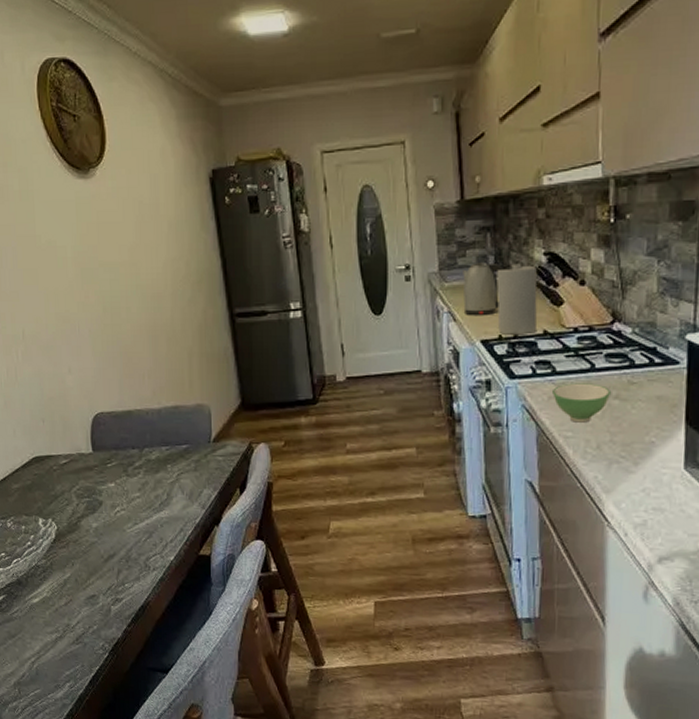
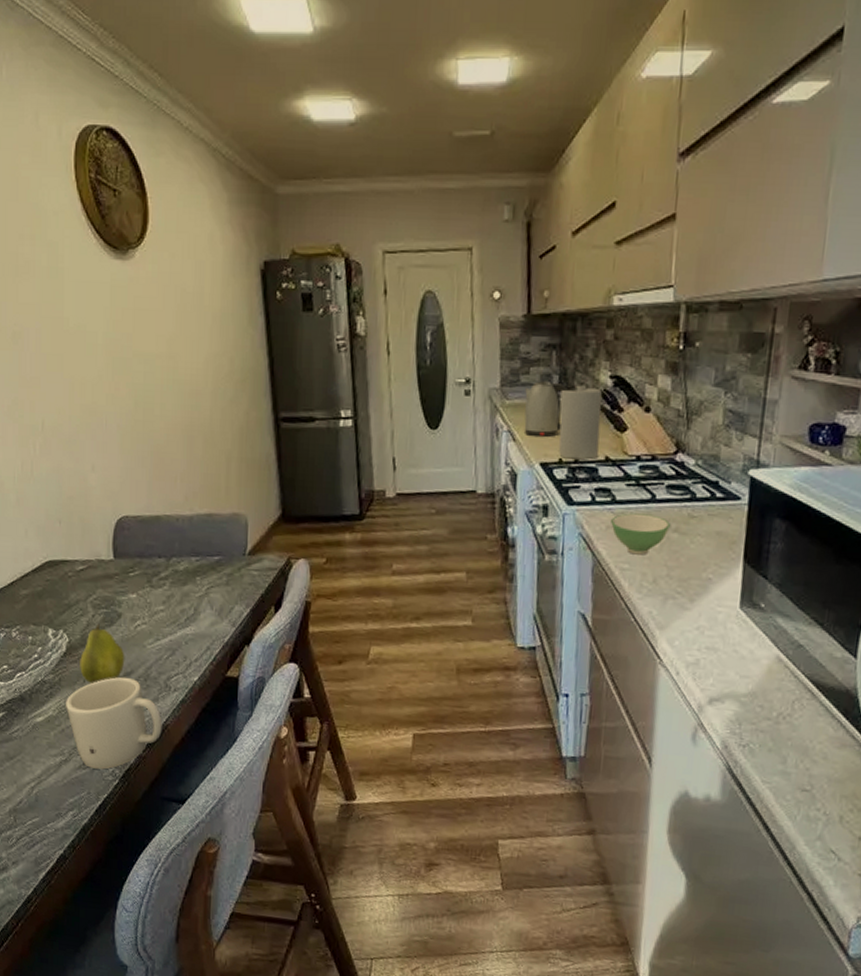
mug: none [58,559,145,644] -> present [66,676,163,770]
fruit: none [68,510,108,567] -> present [80,622,125,685]

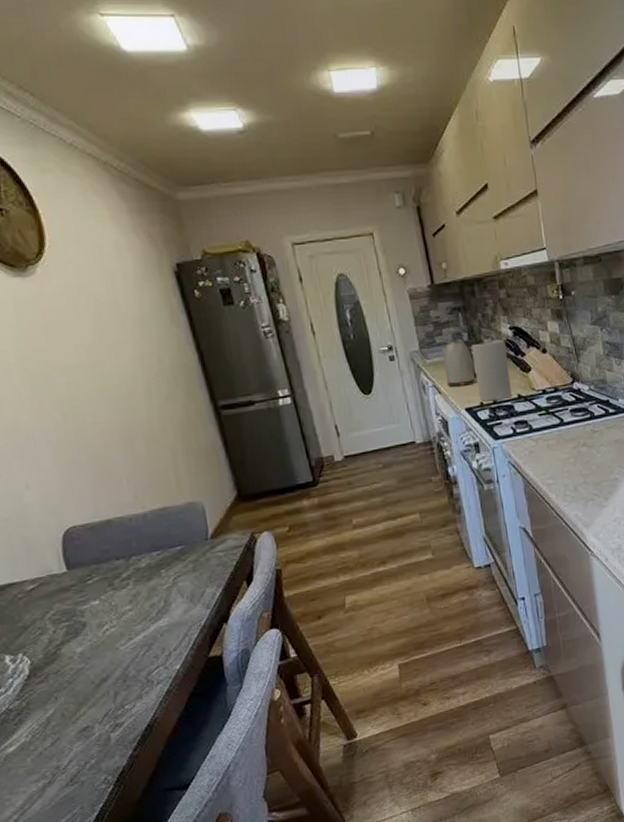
mug: present [66,676,163,770] -> none [38,682,152,783]
fruit: present [80,622,125,685] -> none [47,636,99,700]
bowl: present [611,513,670,555] -> none [532,435,579,471]

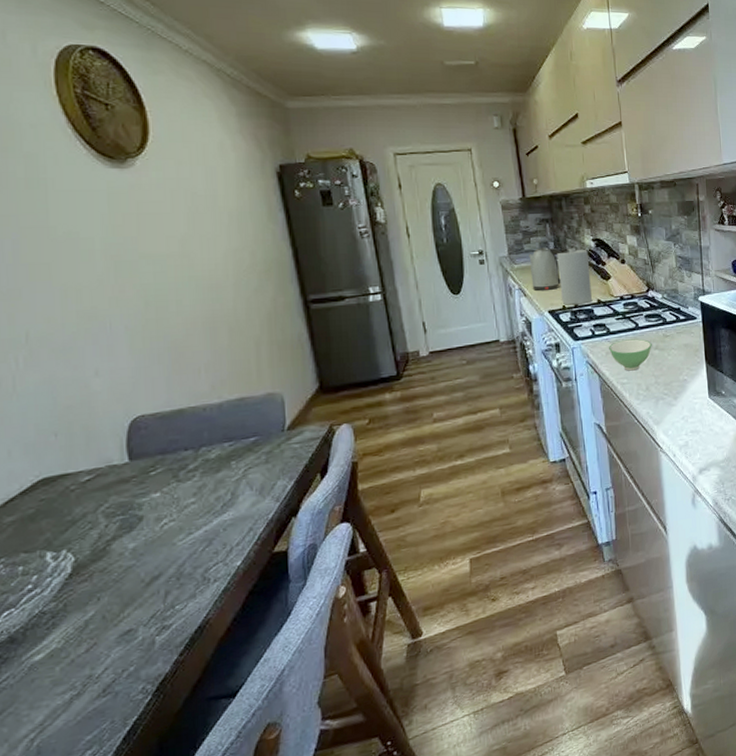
bowl: none [532,435,579,471] -> present [609,339,652,371]

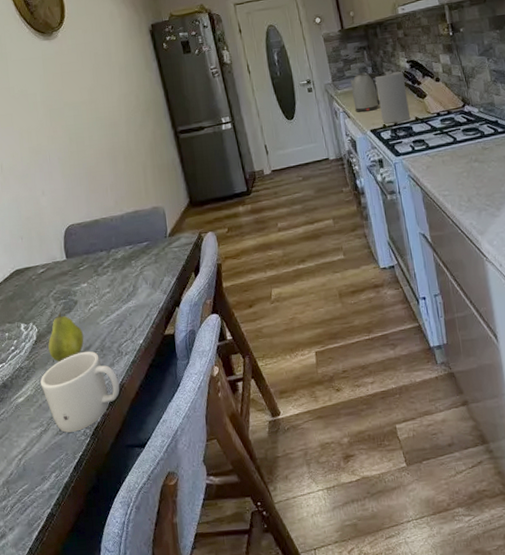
mug: none [75,581,203,693] -> present [40,351,120,433]
fruit: none [91,531,151,601] -> present [48,311,84,363]
bowl: present [609,339,652,371] -> none [429,152,471,184]

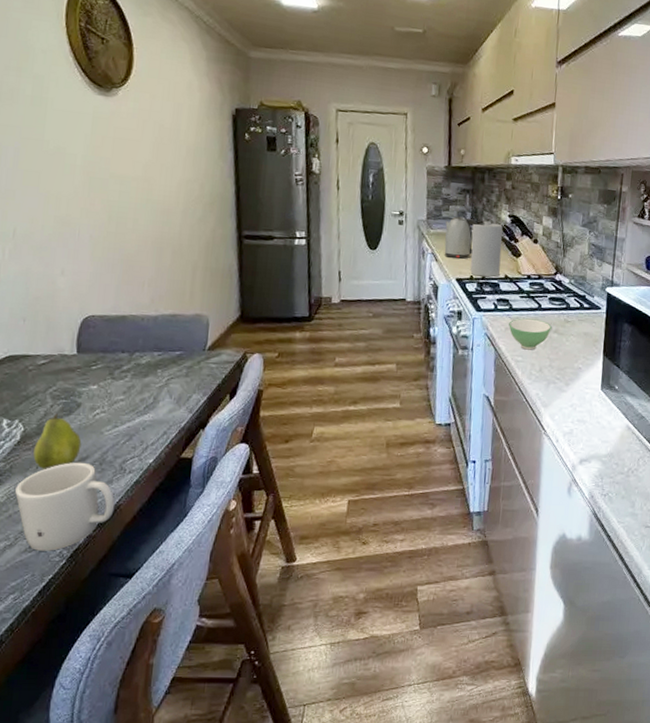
bowl: none [429,152,471,184] -> present [509,318,552,350]

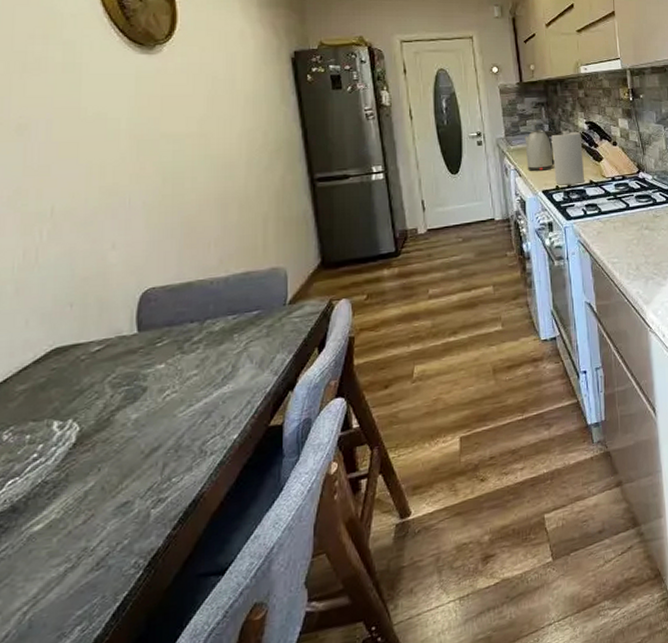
mug: present [15,462,115,551] -> none [74,452,197,567]
fruit: present [33,412,82,470] -> none [94,401,152,471]
bowl: present [509,318,552,350] -> none [600,219,642,251]

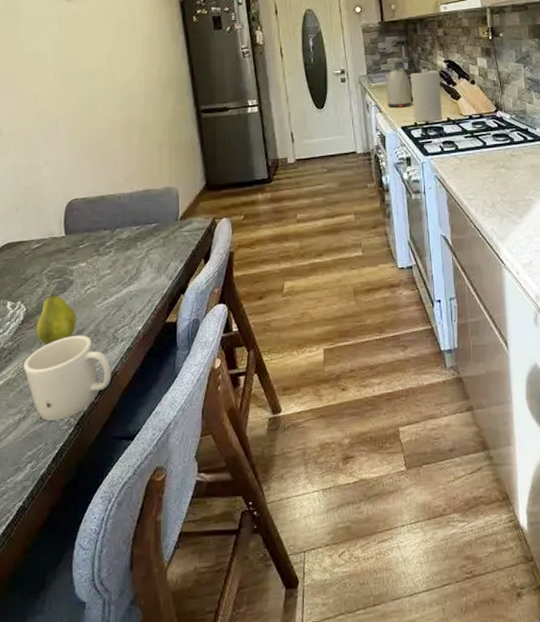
mug: none [74,452,197,567] -> present [24,335,112,421]
fruit: none [94,401,152,471] -> present [36,290,77,346]

